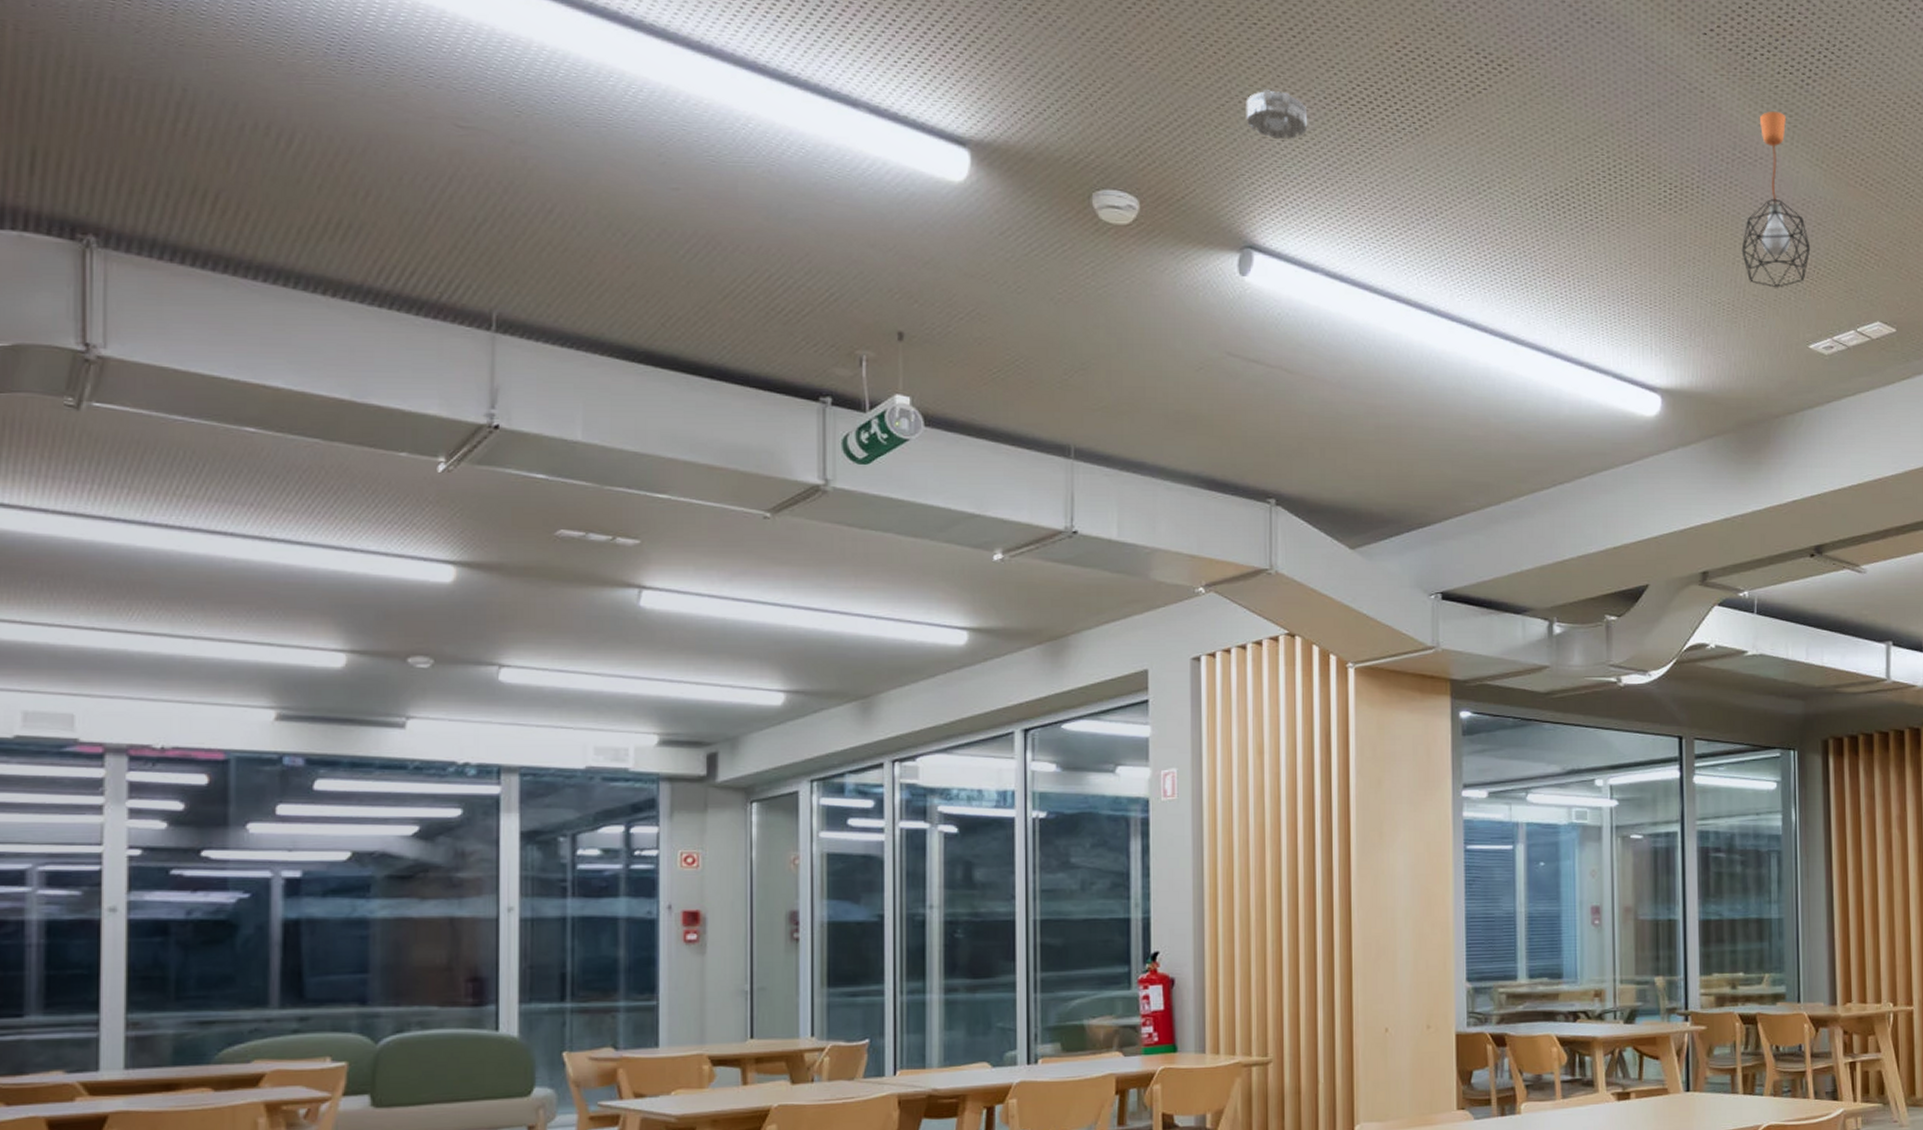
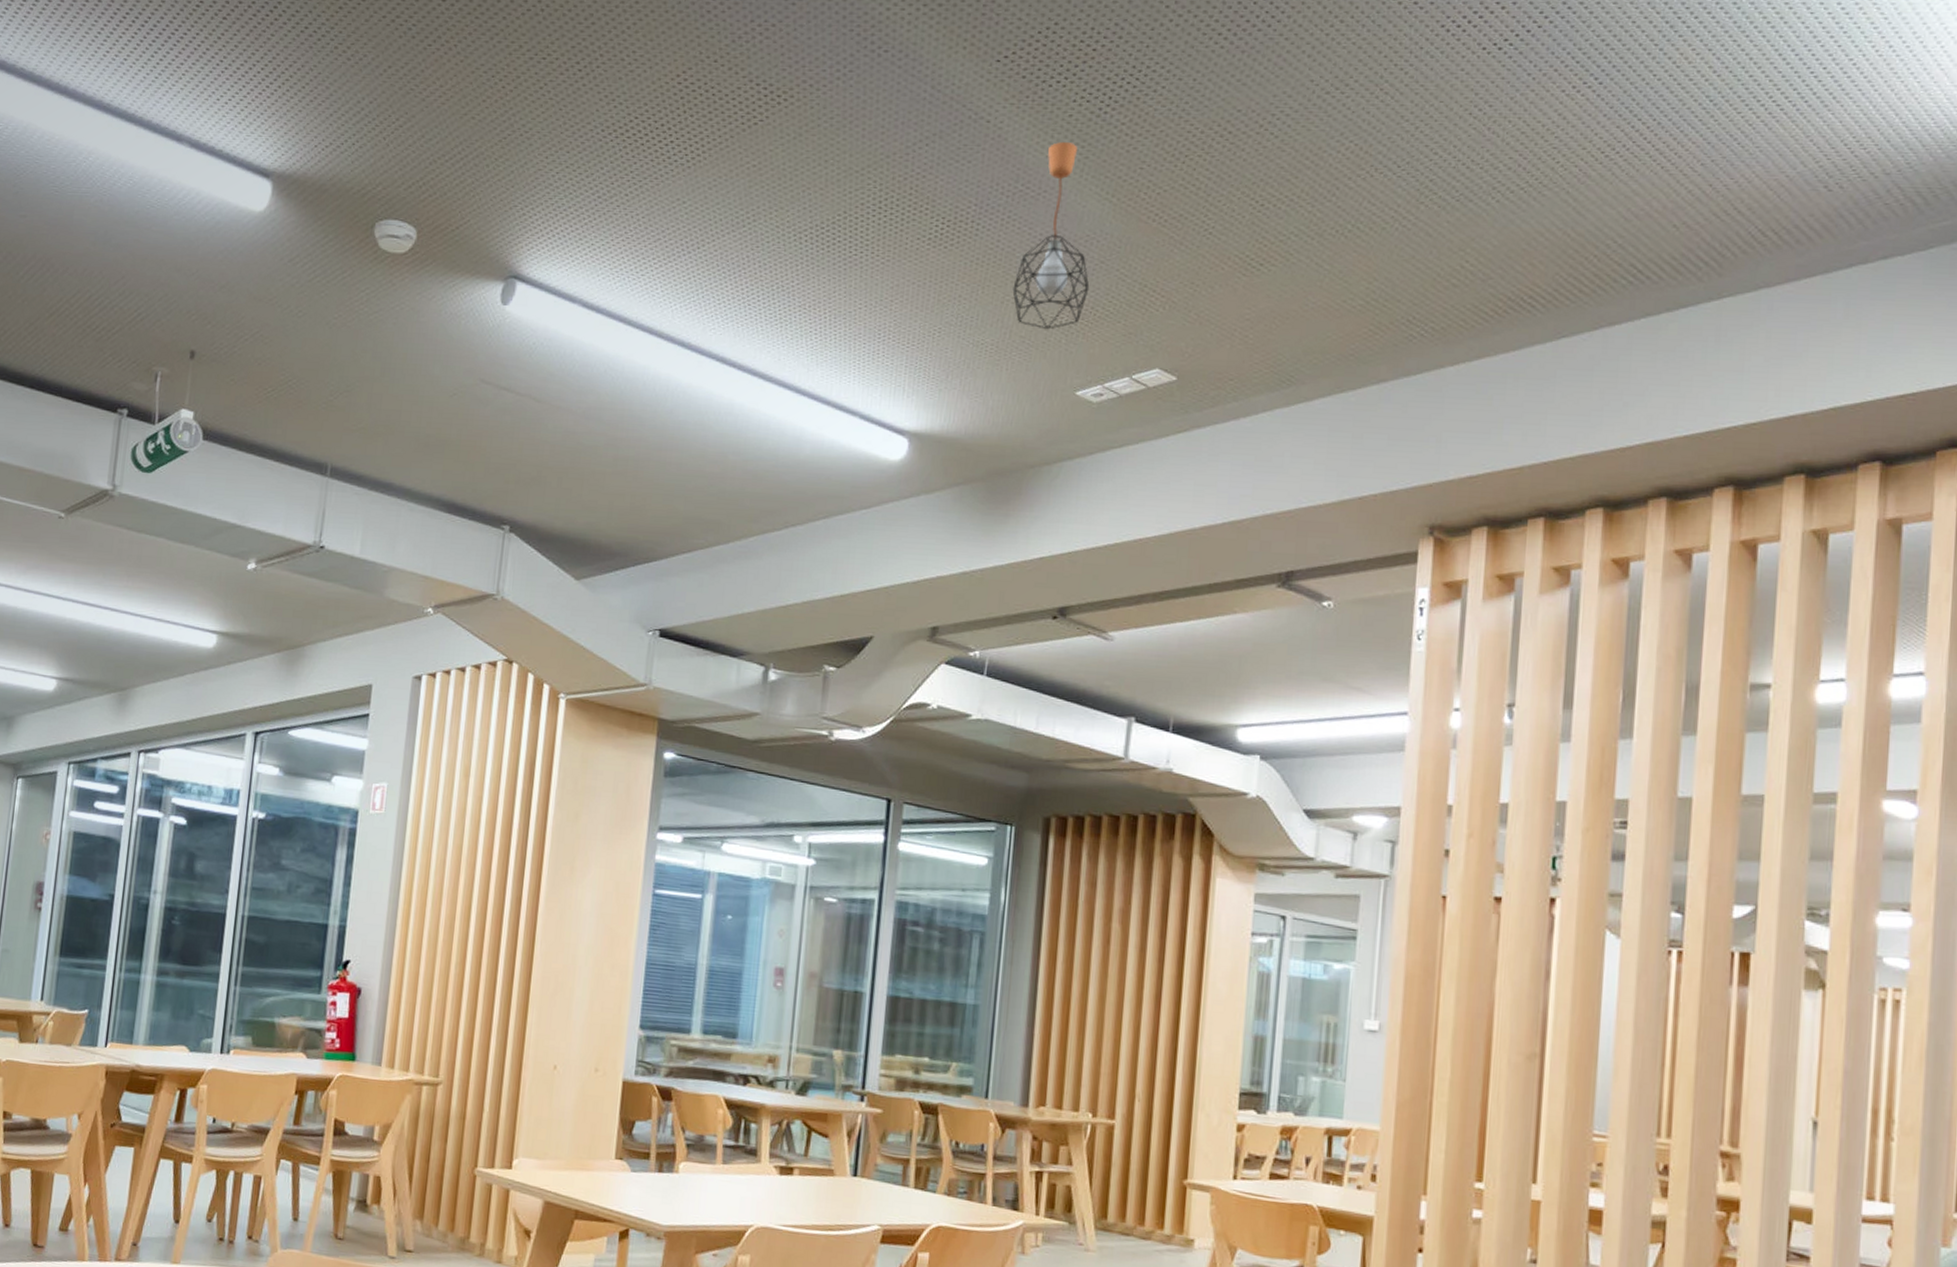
smoke detector: present [1246,90,1308,140] -> none [525,123,585,172]

